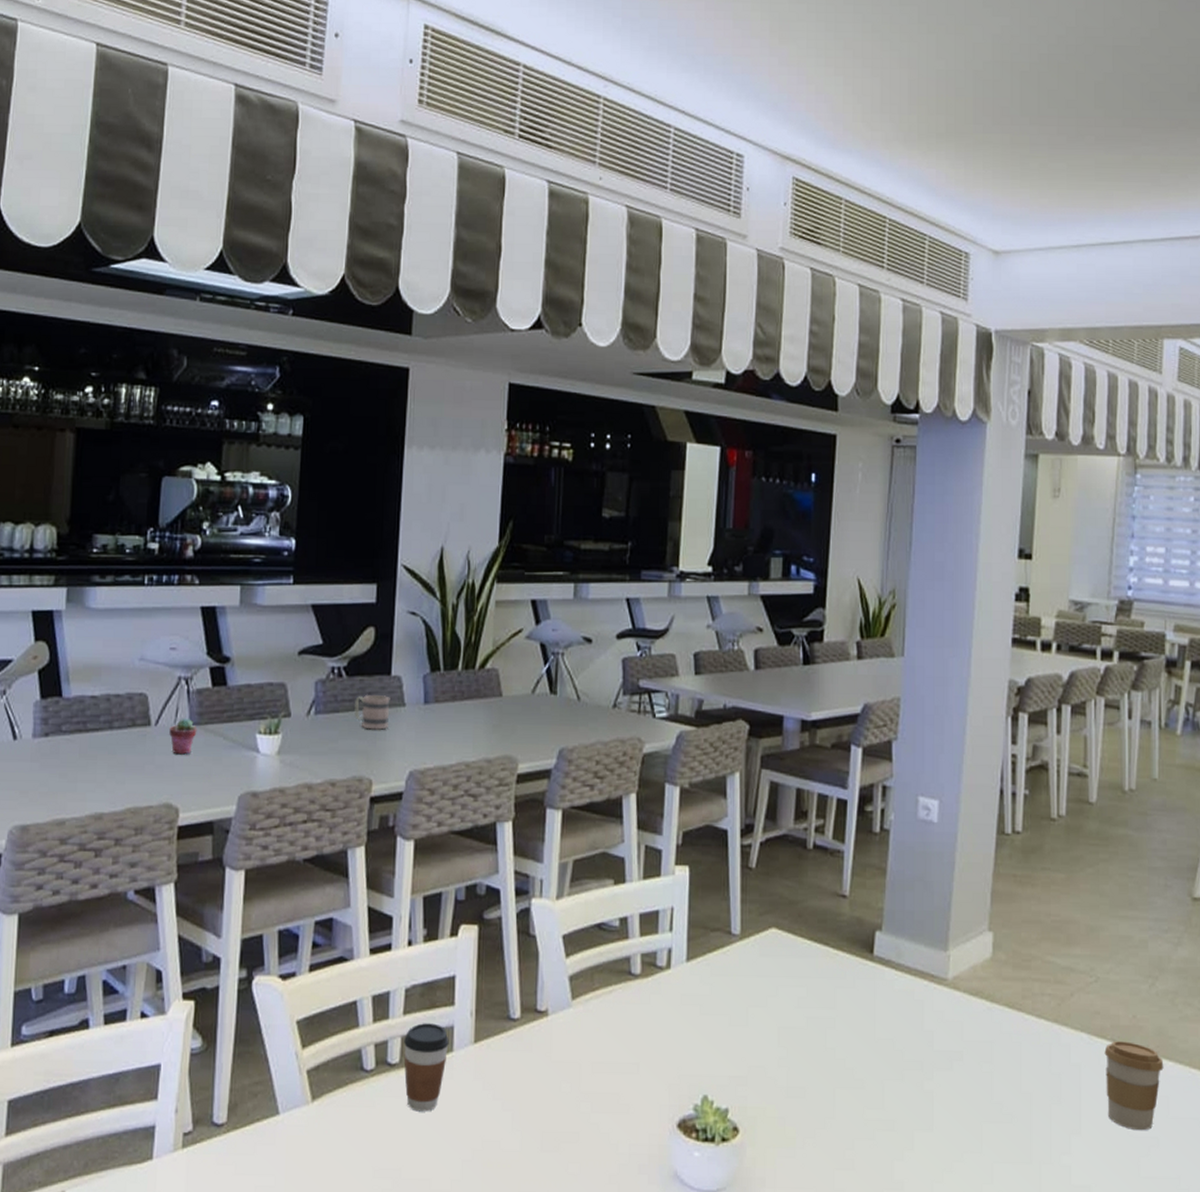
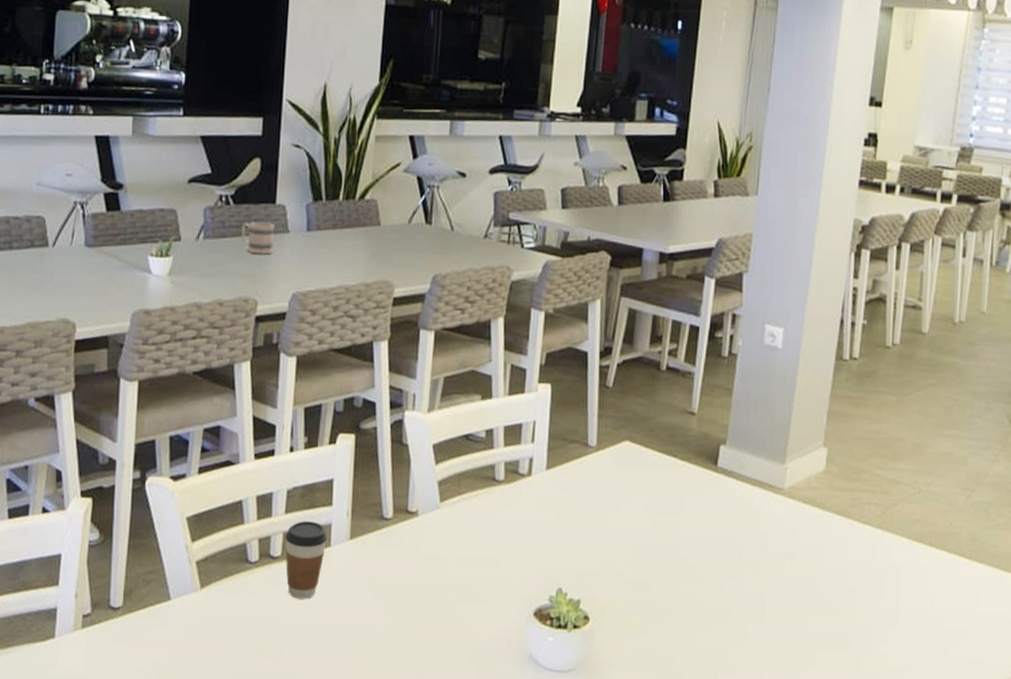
potted succulent: present [169,718,197,755] -> none [66,240,93,274]
coffee cup: present [1104,1041,1164,1131] -> none [921,545,975,624]

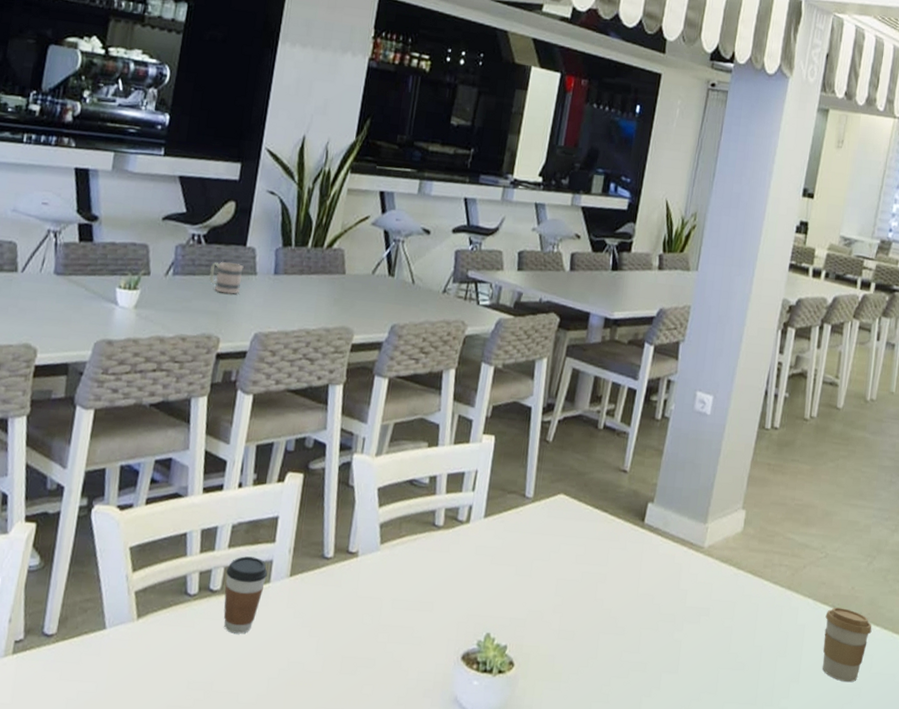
coffee cup: none [921,545,975,624] -> present [822,607,872,683]

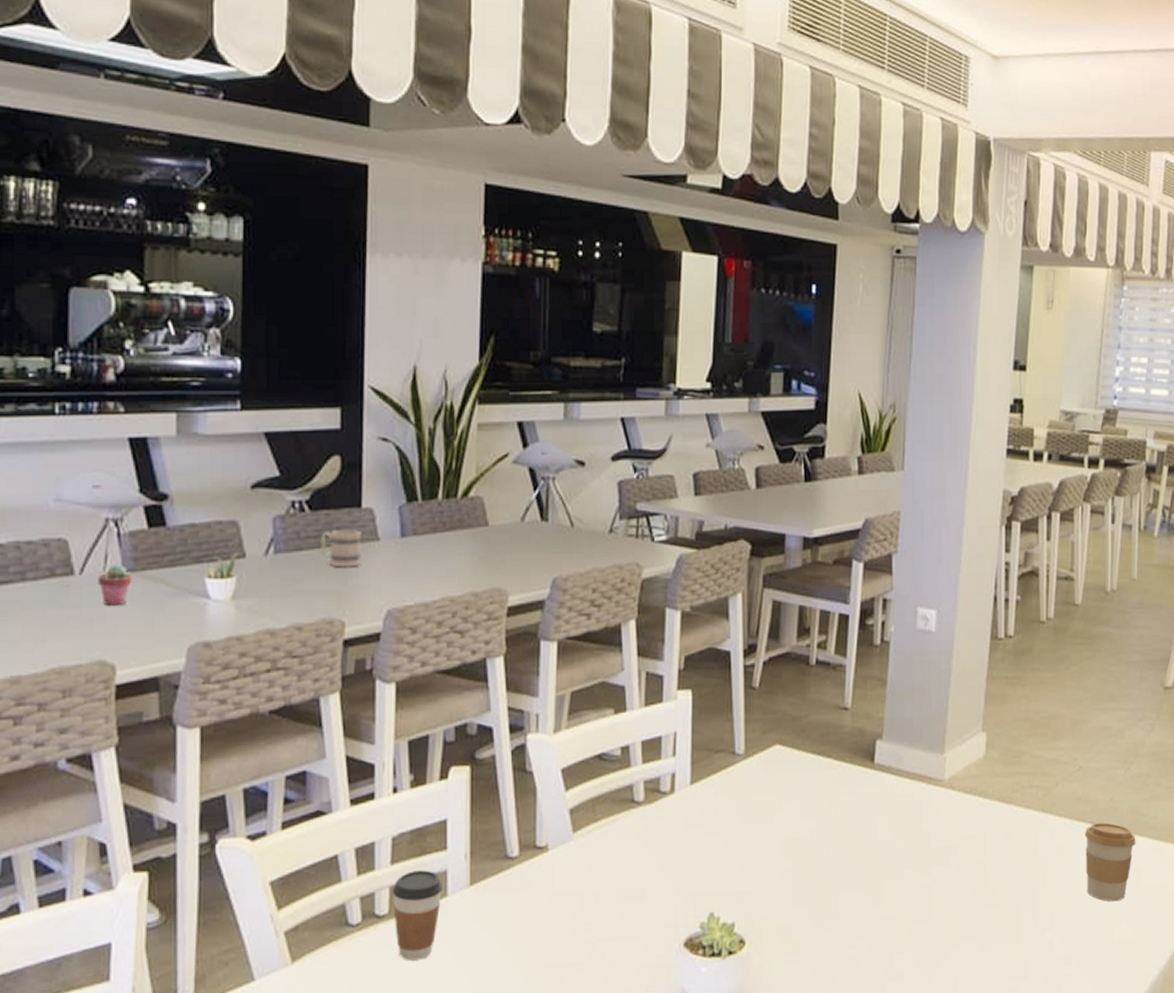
potted succulent: none [34,267,61,301] -> present [98,564,133,606]

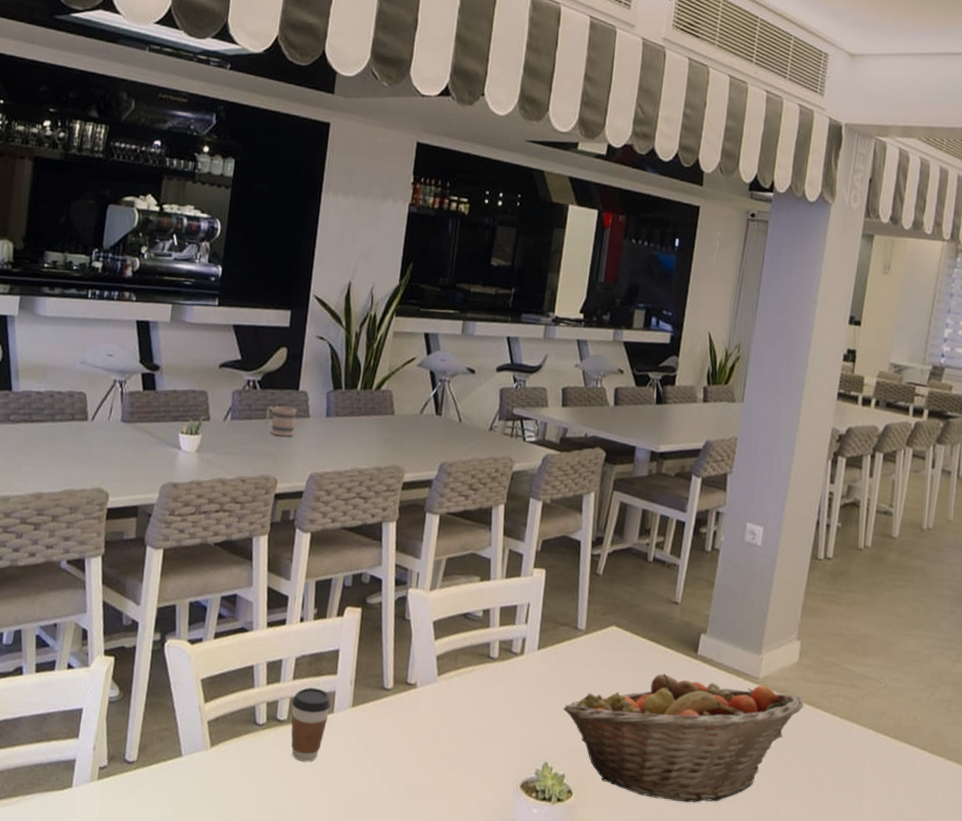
potted succulent: present [98,564,133,606] -> none [103,415,128,447]
fruit basket: none [726,787,994,932] -> present [563,673,804,803]
coffee cup: present [1085,823,1136,902] -> none [885,738,936,814]

